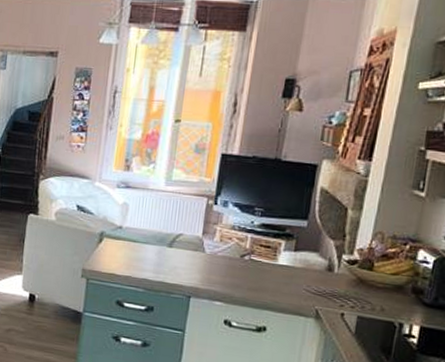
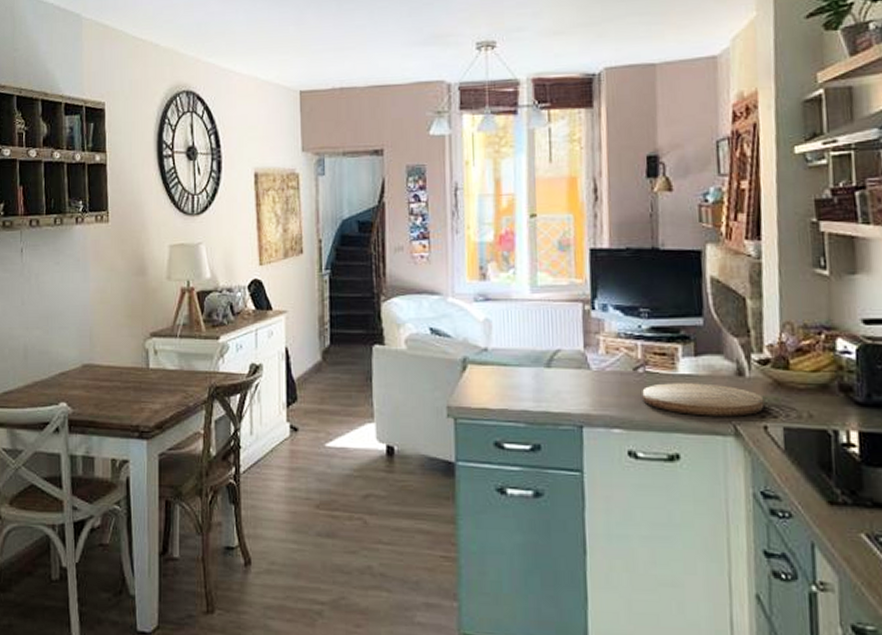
cutting board: none [244,270,346,304] -> present [642,383,765,417]

